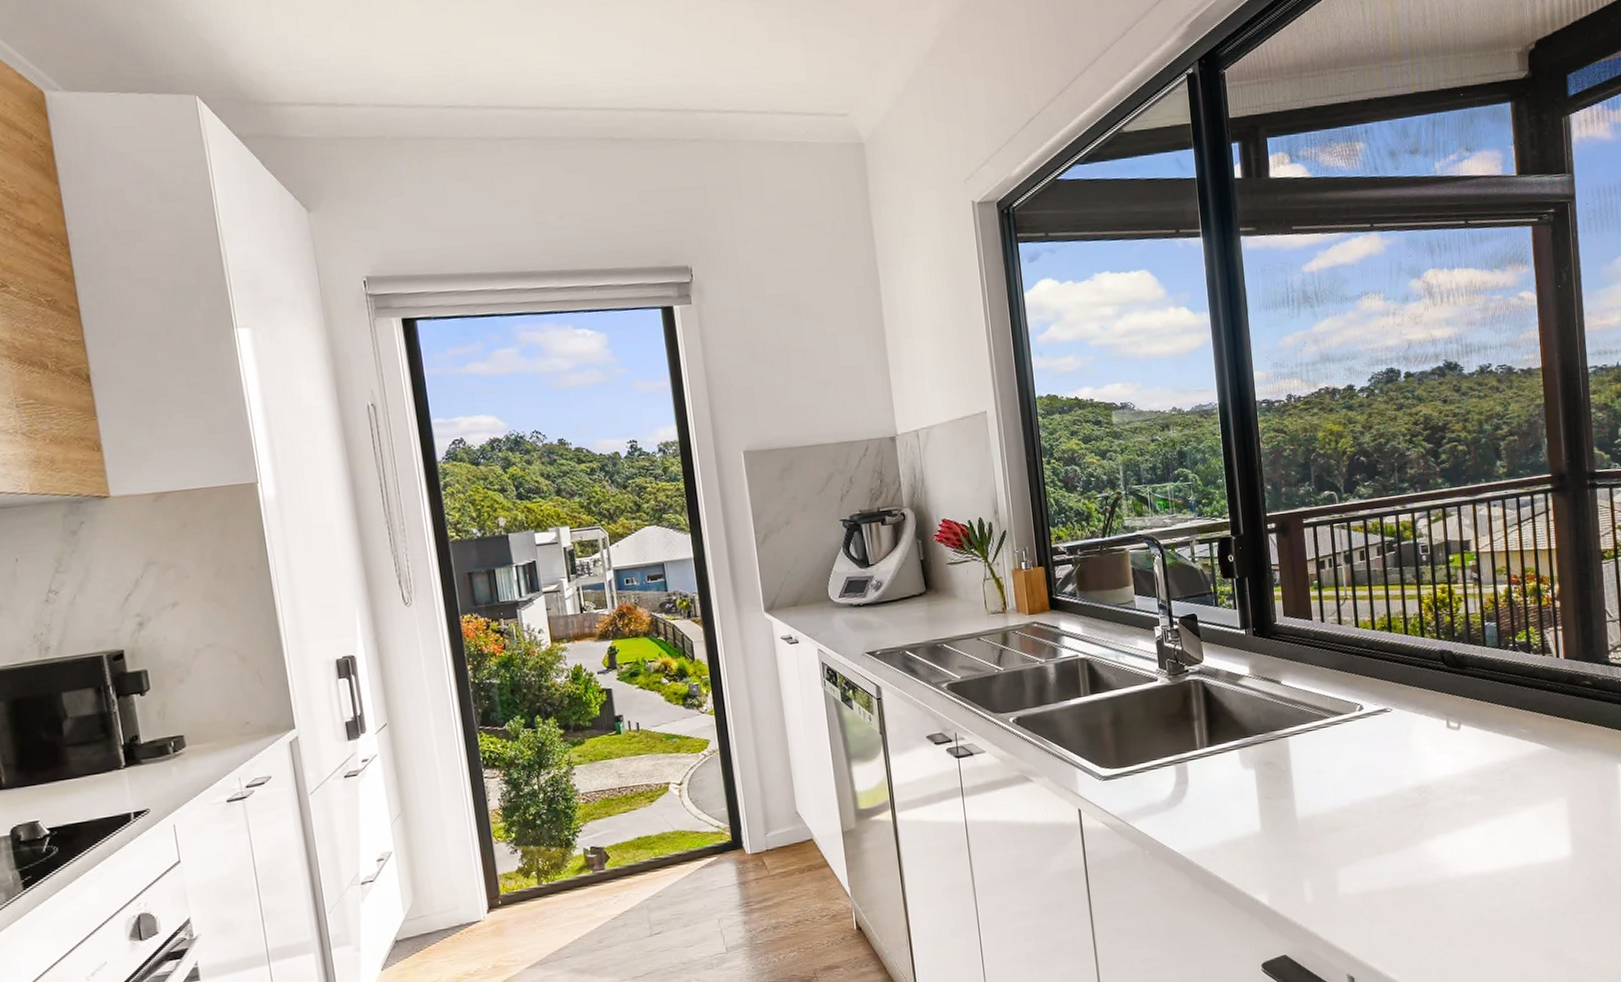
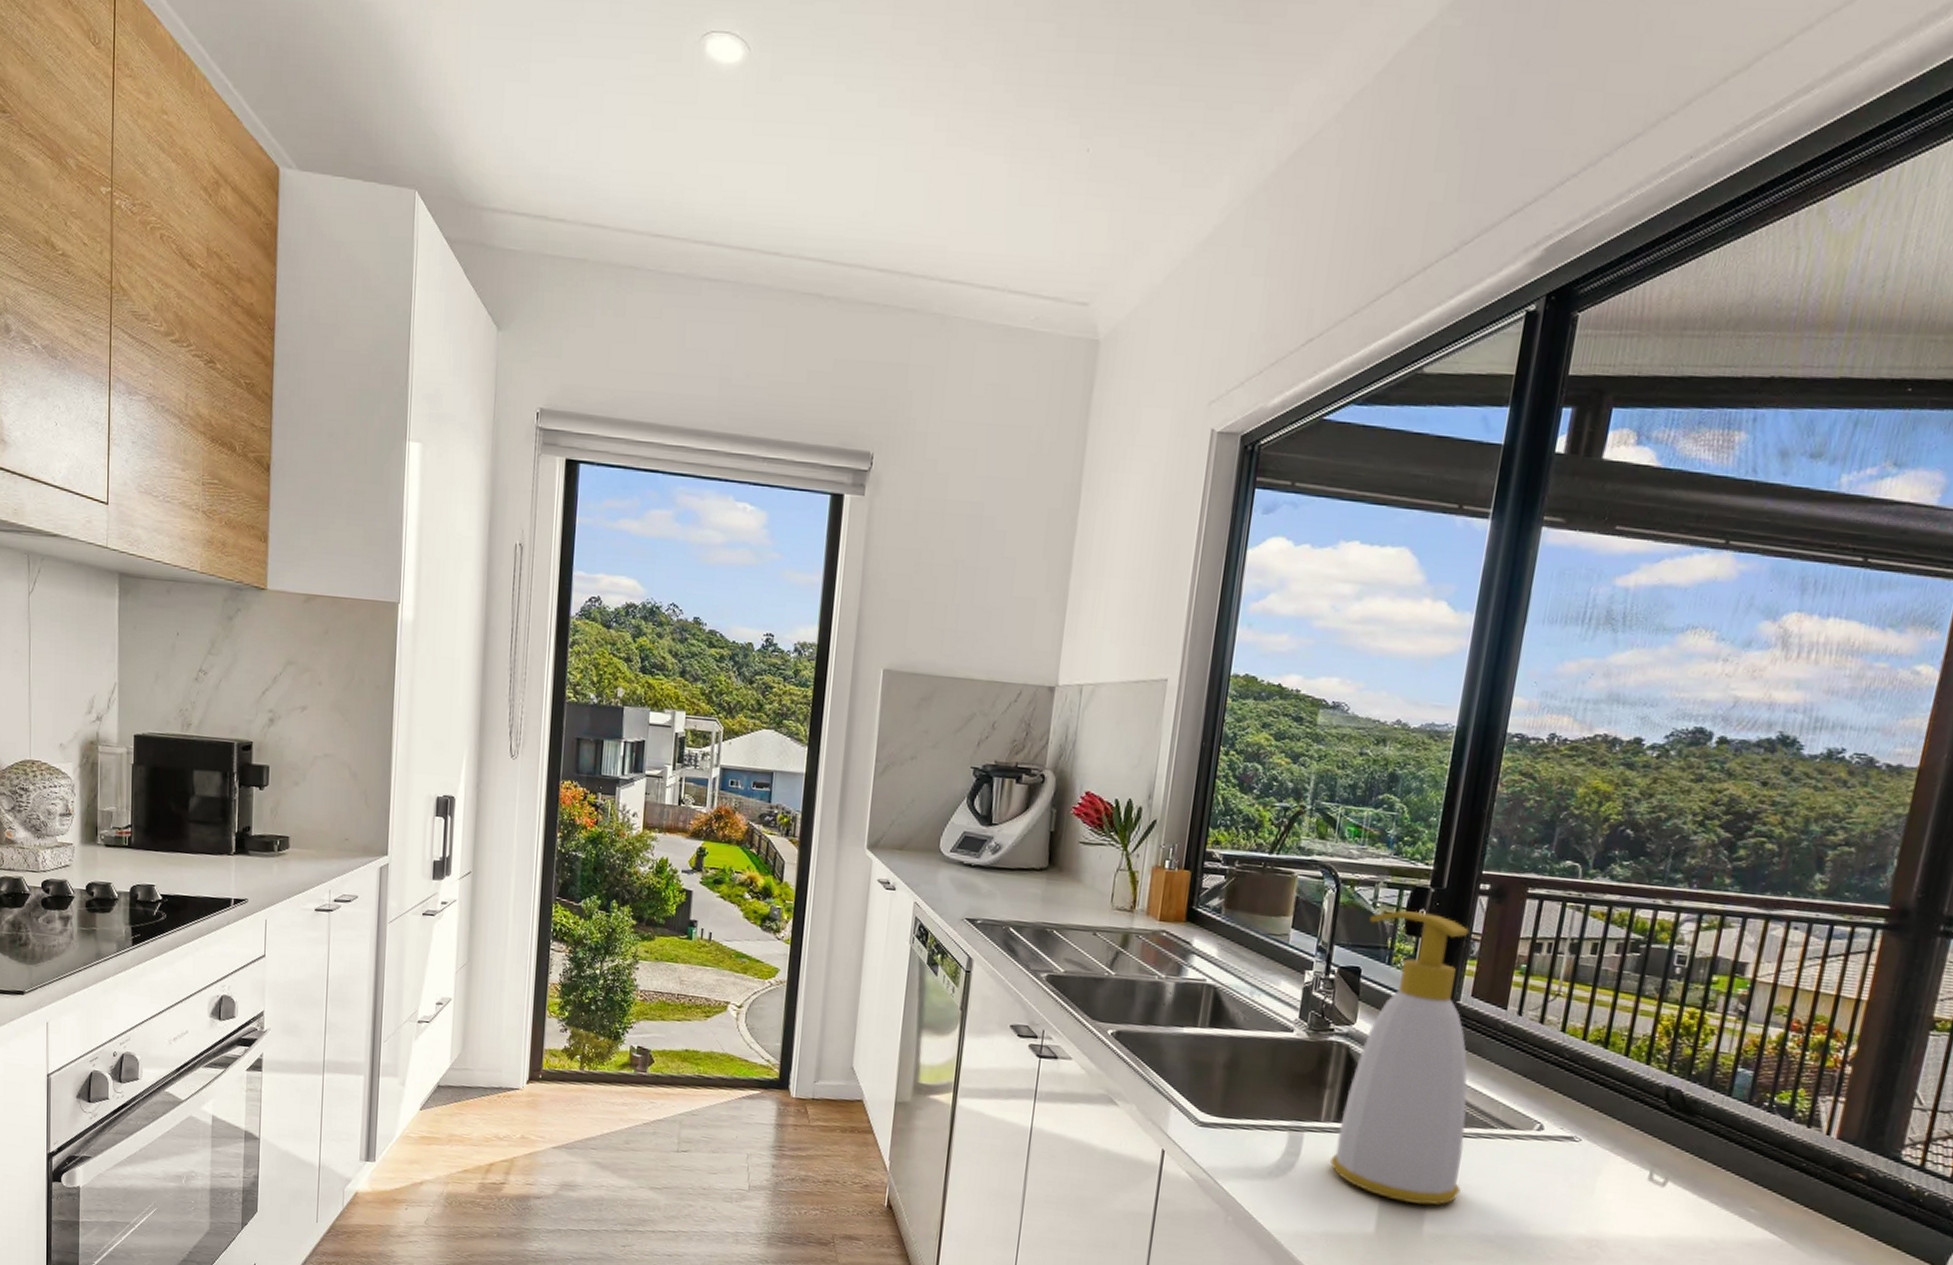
soap bottle: none [1192,557,1316,799] -> present [1329,910,1469,1205]

